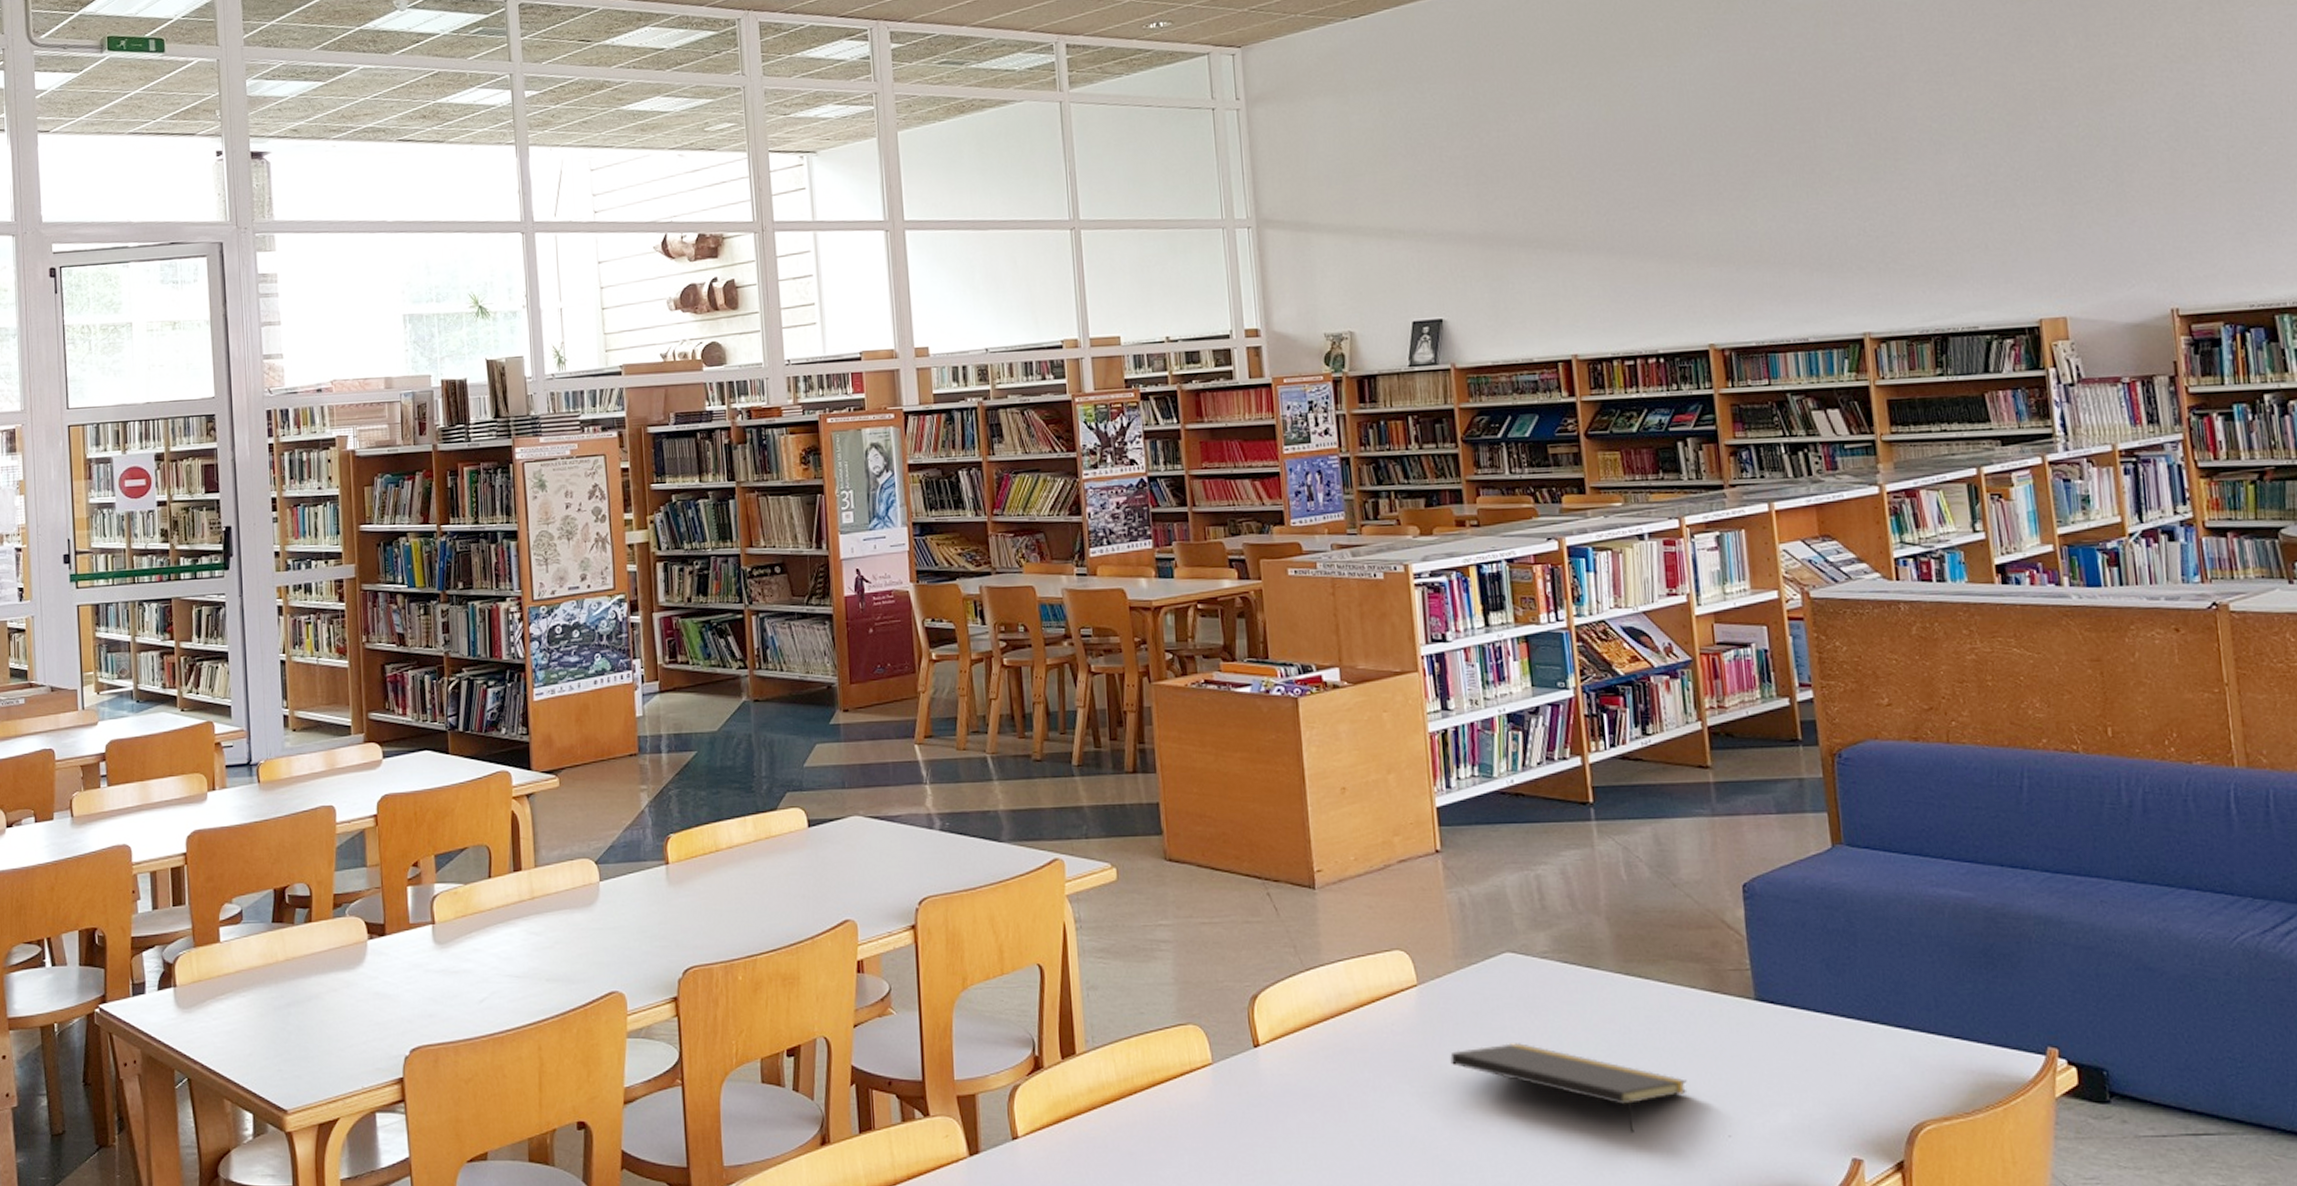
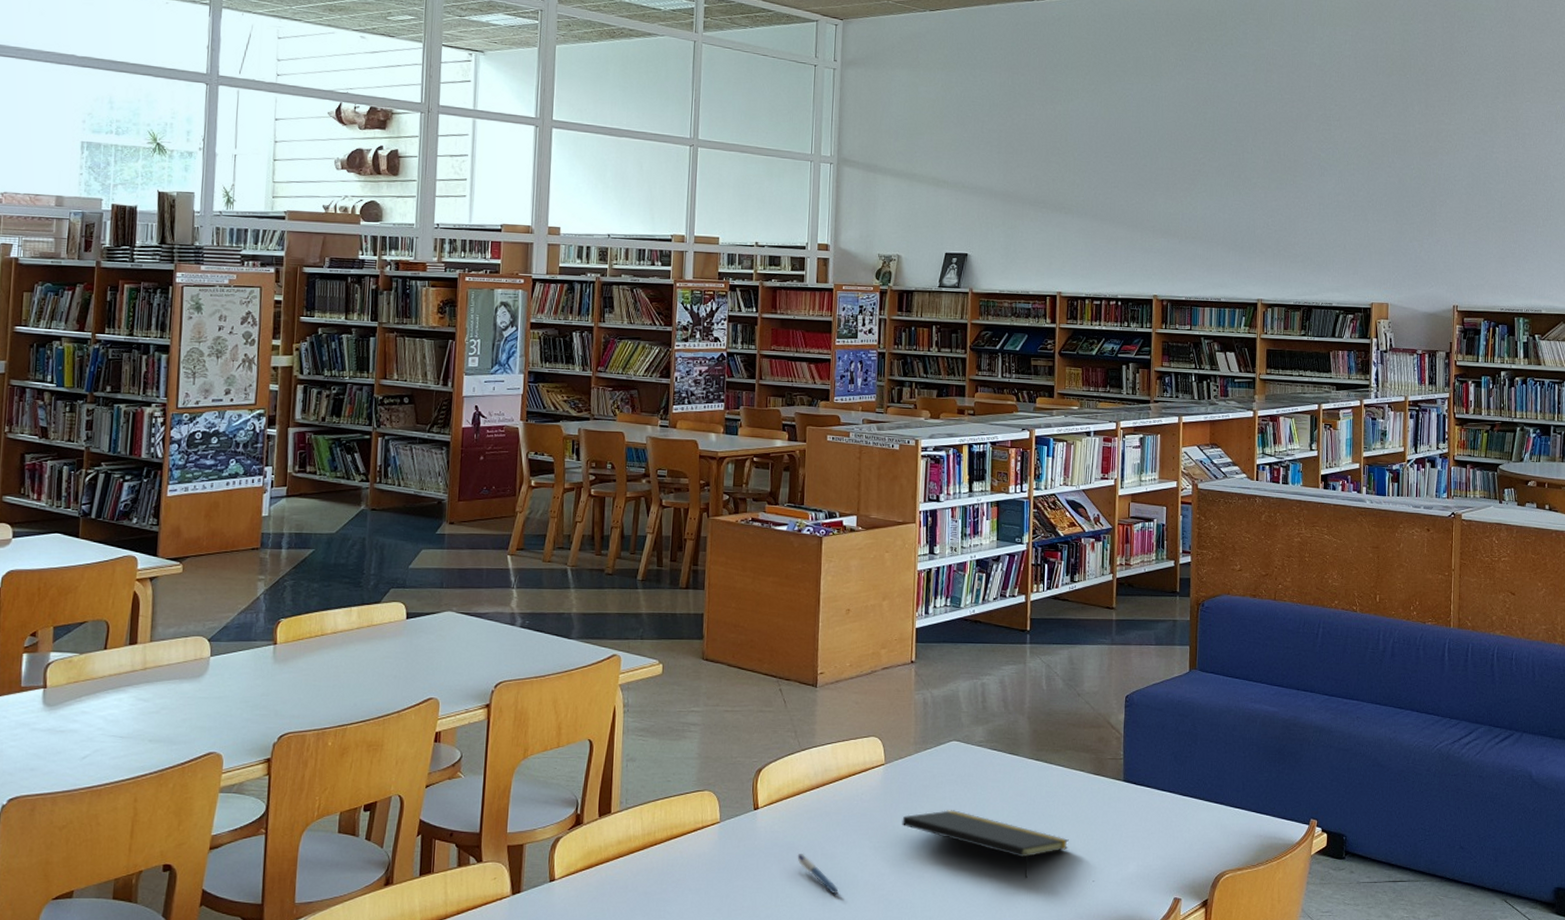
pen: none [1317,1103,1378,1154] -> present [797,854,839,894]

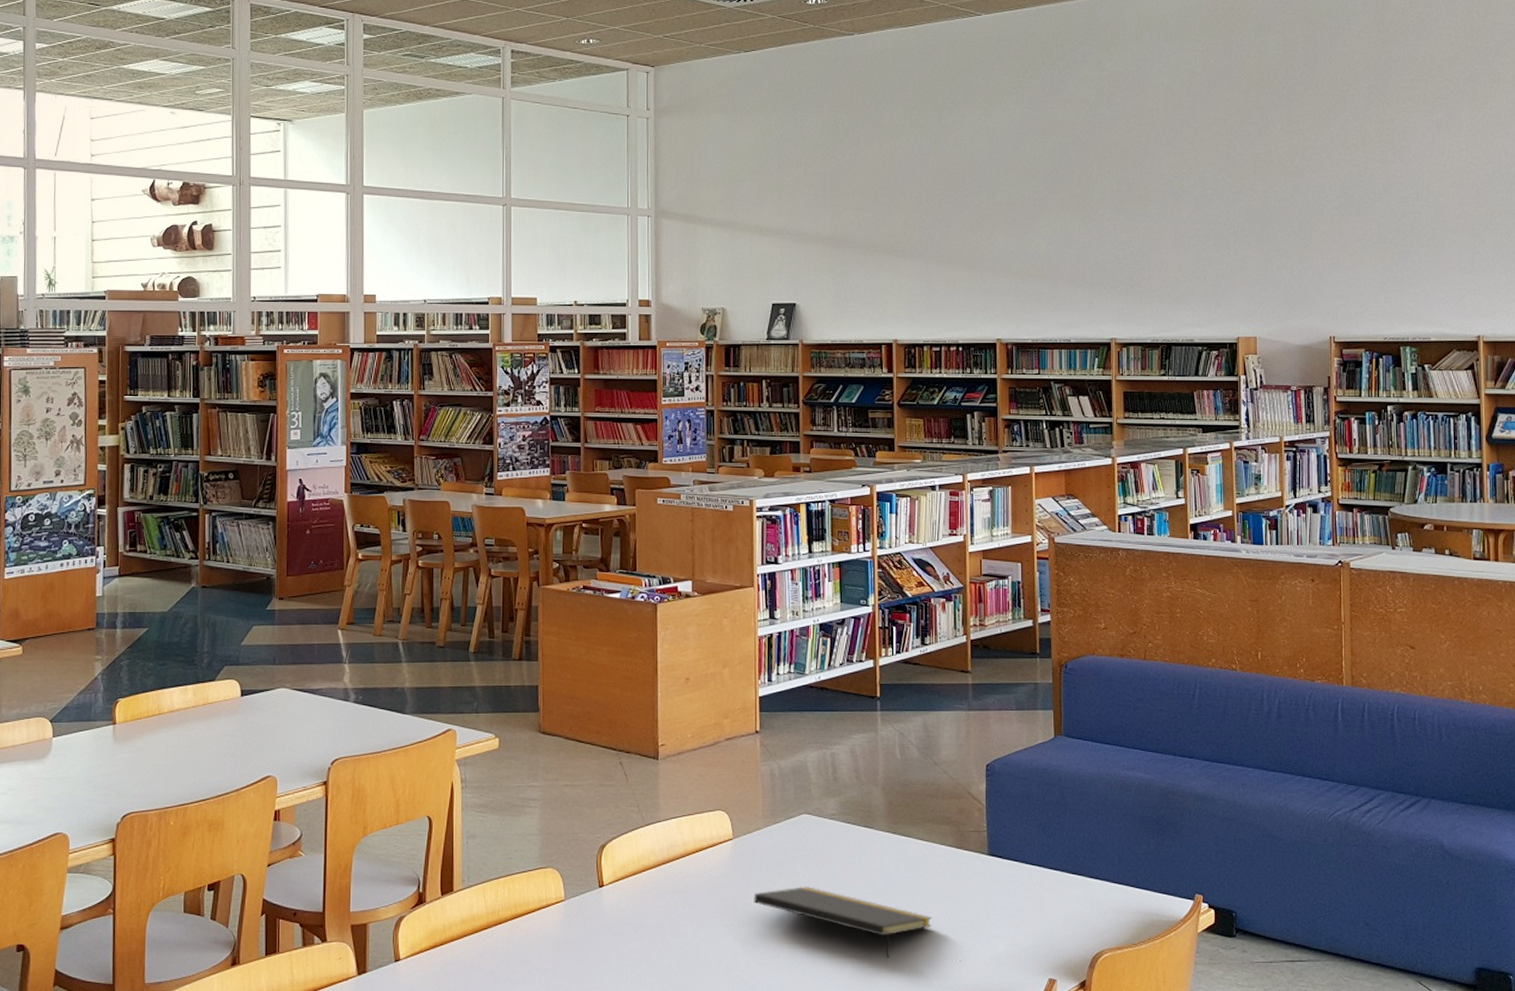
pen: present [797,854,839,894] -> none [646,933,691,974]

